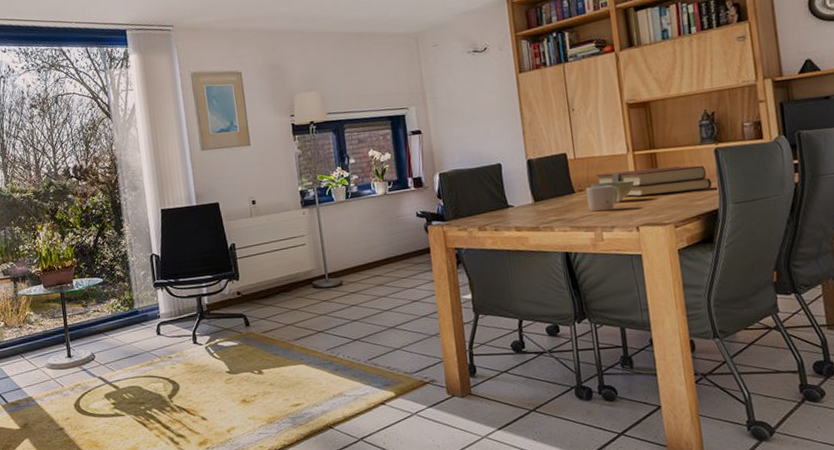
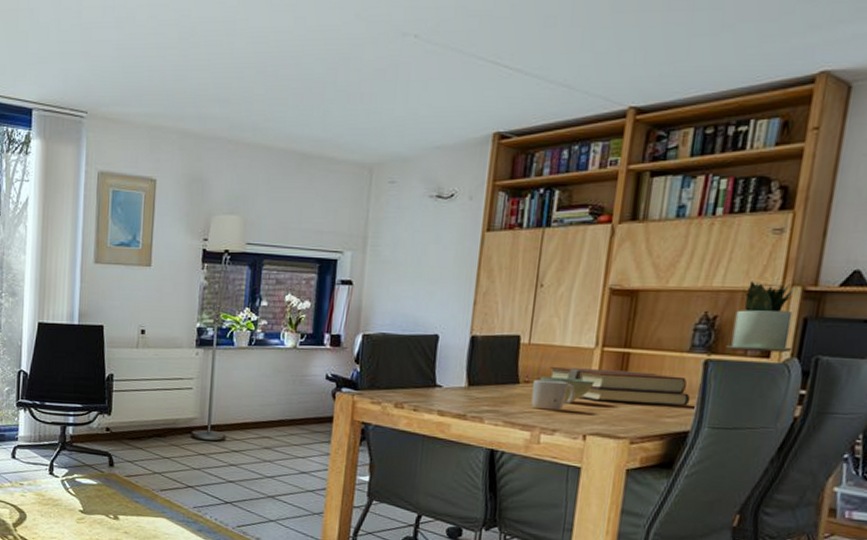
planter: none [727,76,778,138] -> present [725,281,795,353]

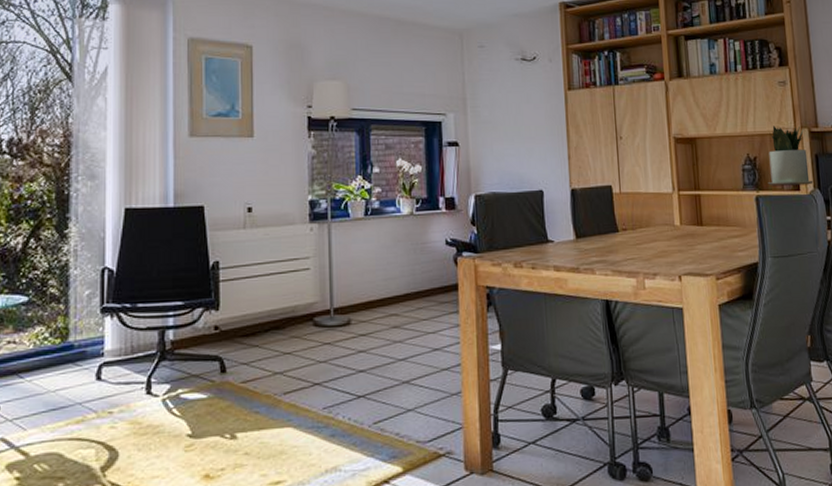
mug: present [531,379,576,411] -> none [630,225,666,255]
bowl: present [540,377,595,403] -> none [635,222,679,246]
books: present [550,367,691,406] -> none [641,211,753,242]

